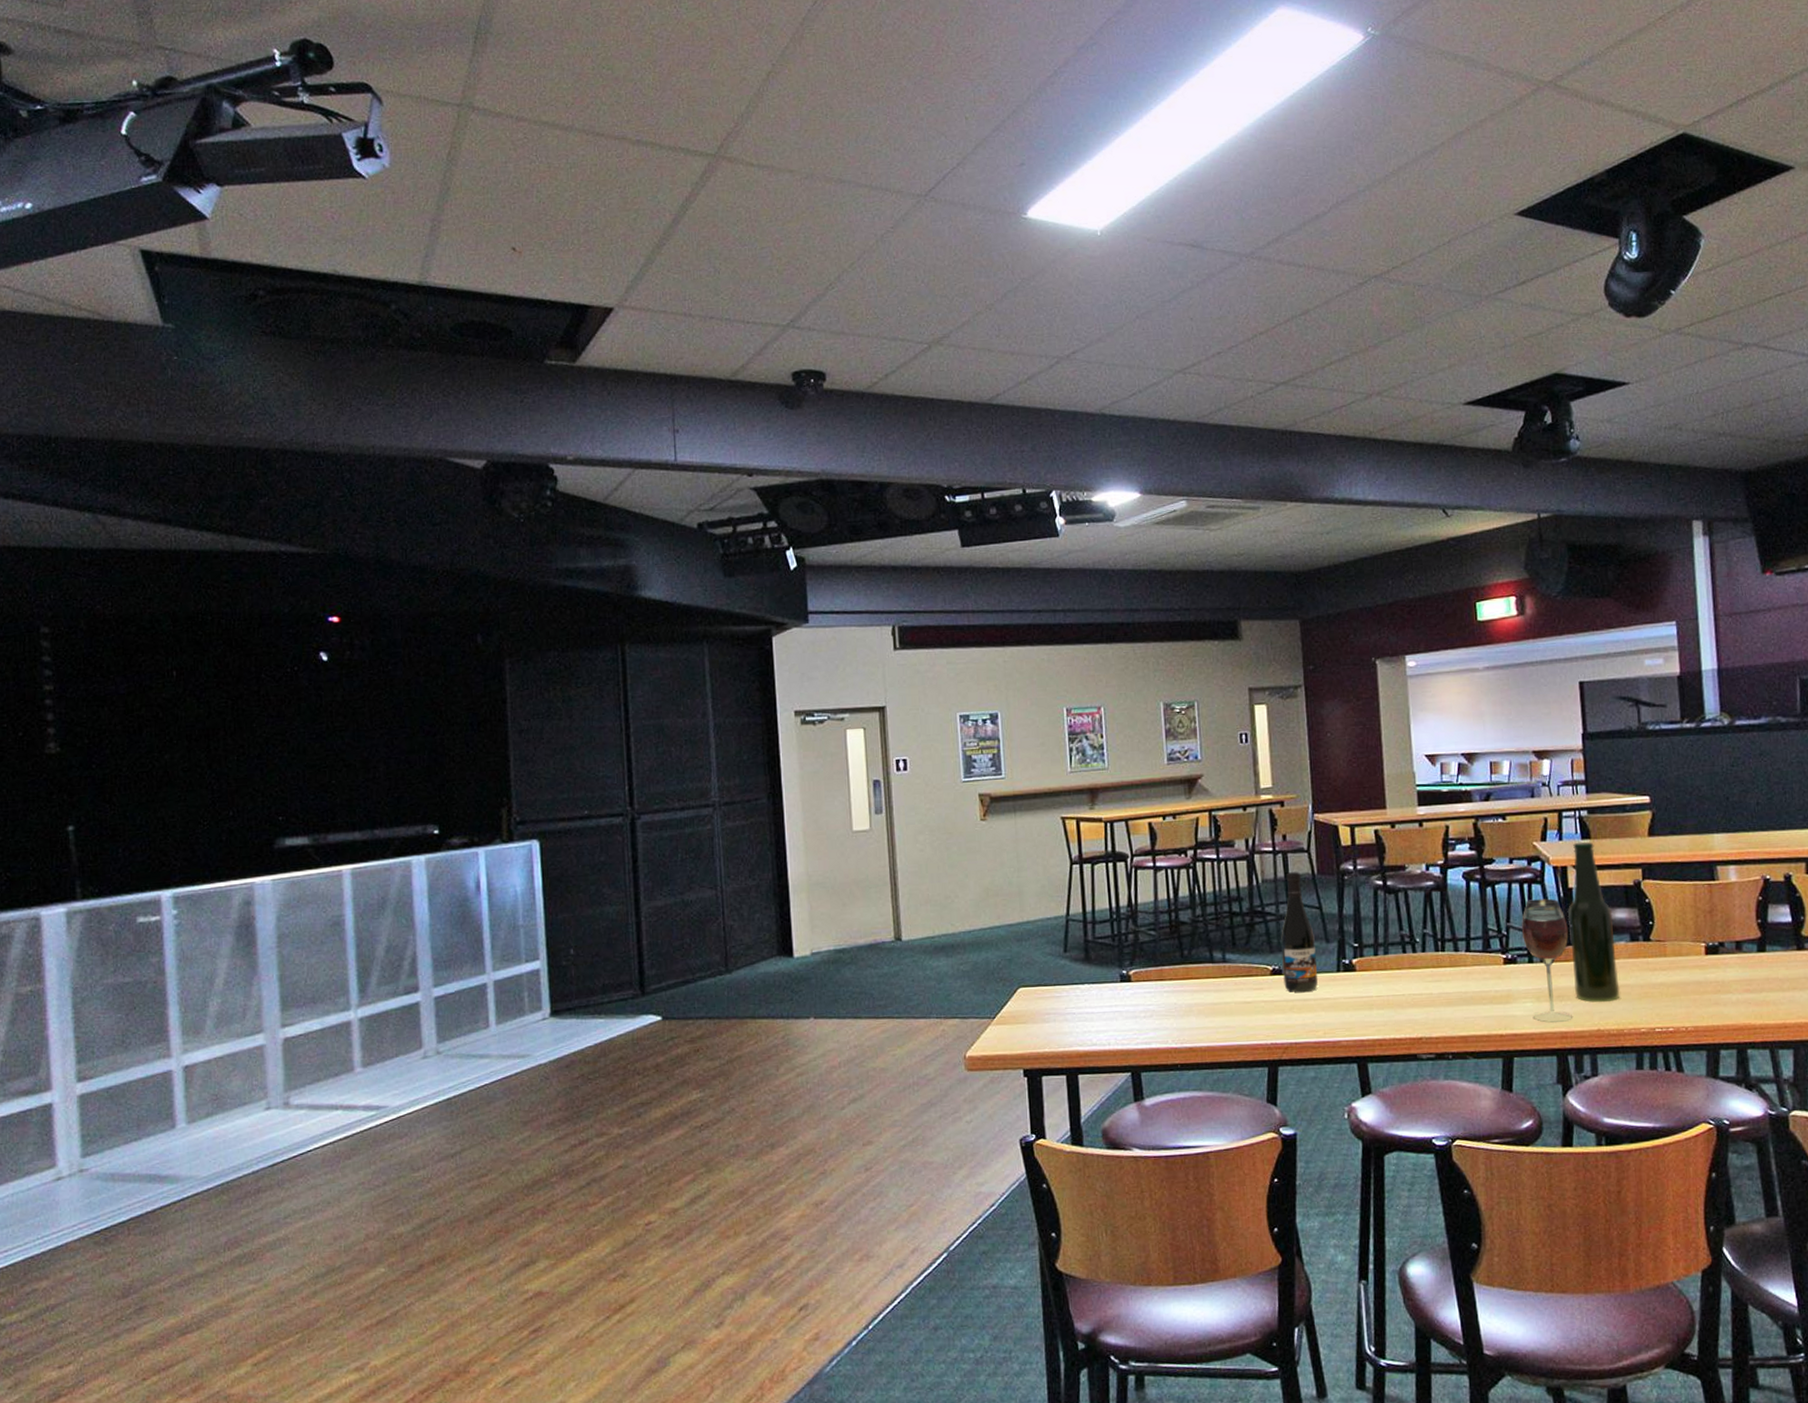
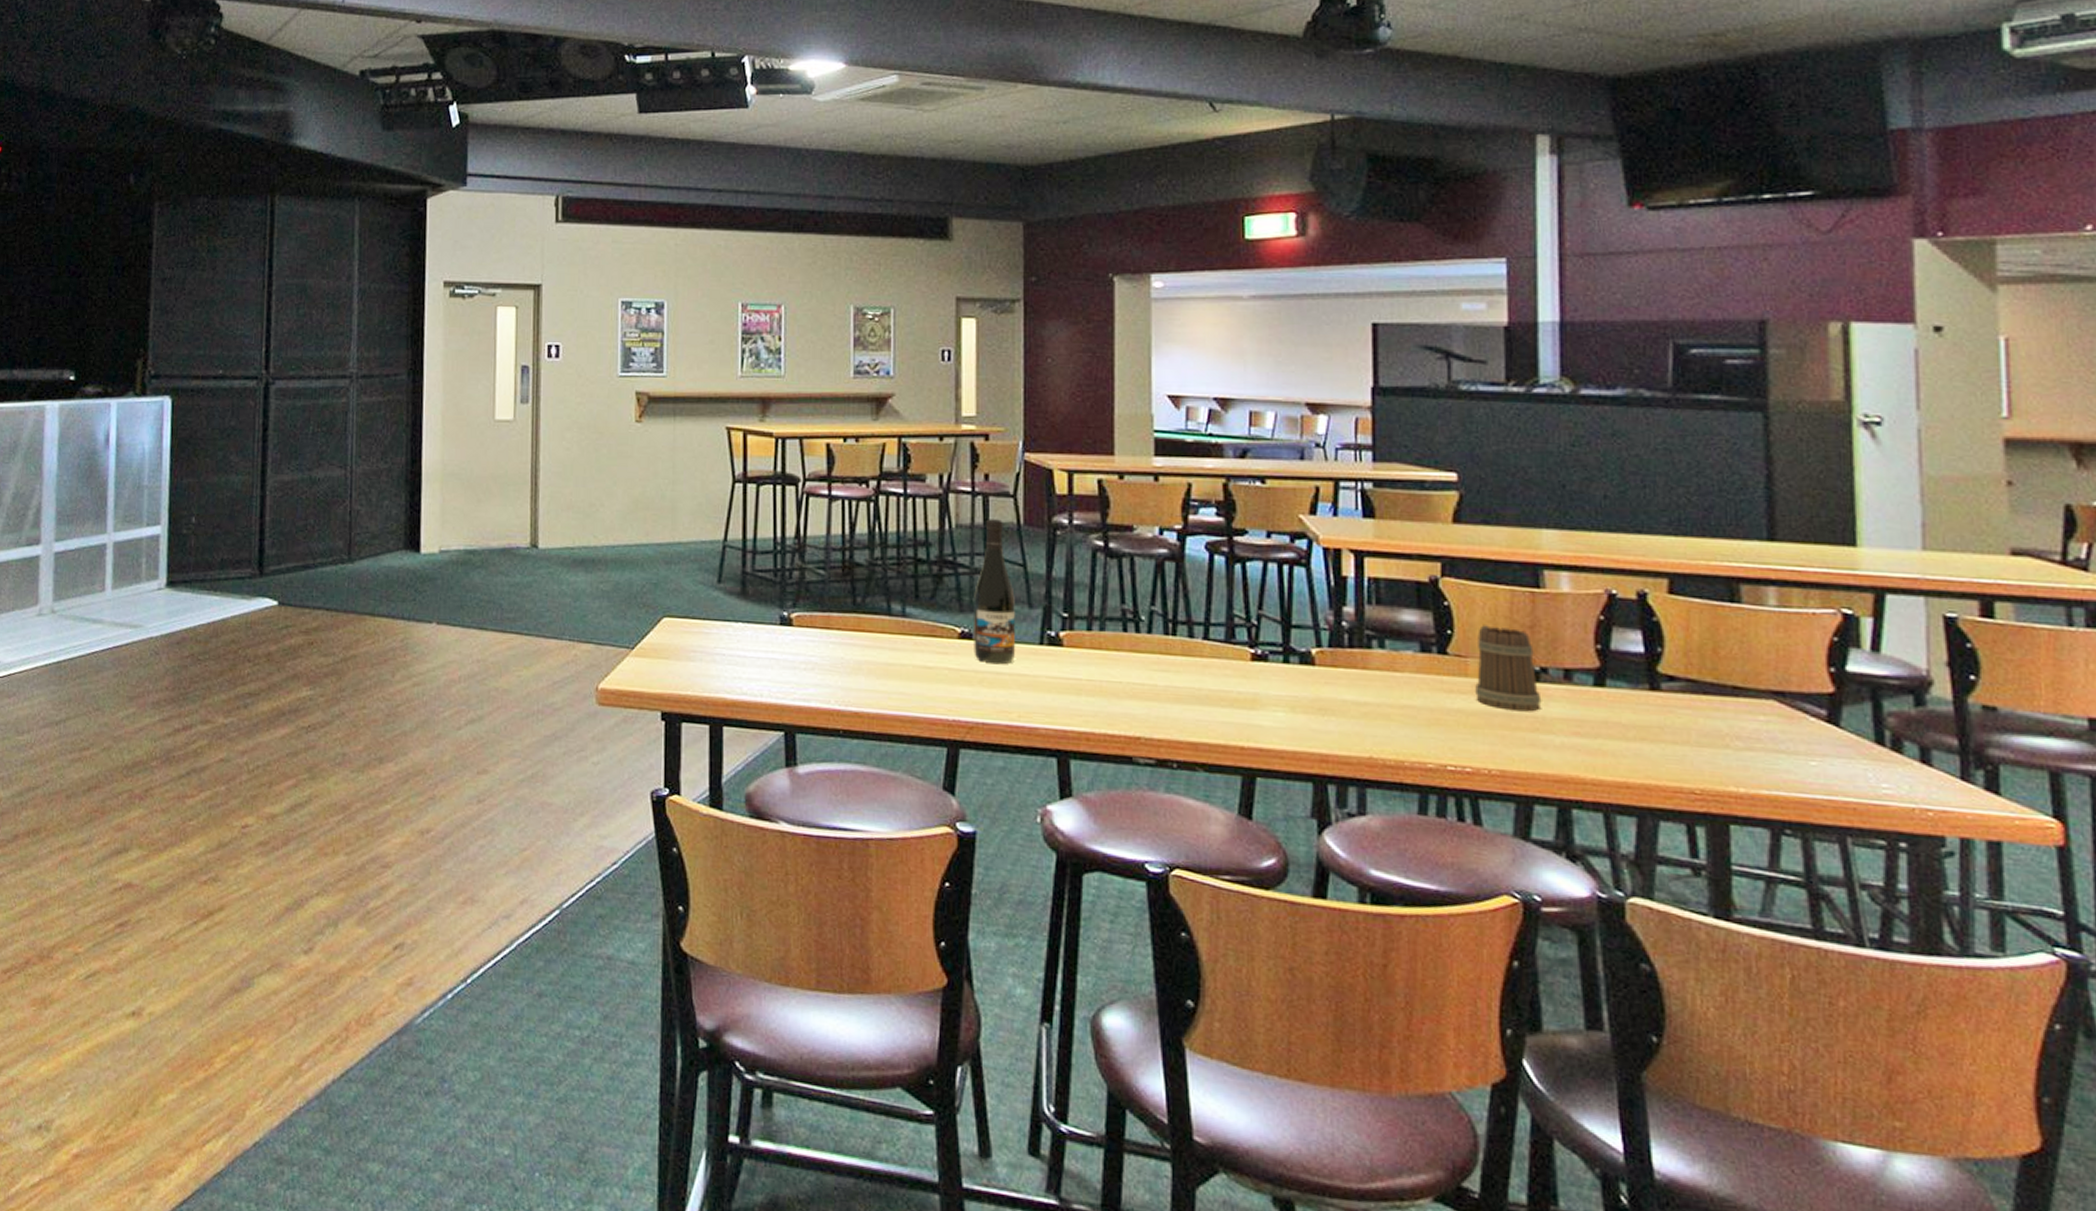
wineglass: present [1521,898,1572,1023] -> none [1276,585,1338,743]
beer bottle: present [1567,841,1620,1003] -> none [1338,521,1402,725]
beer mug: none [1672,914,1721,980] -> present [1475,625,1542,713]

